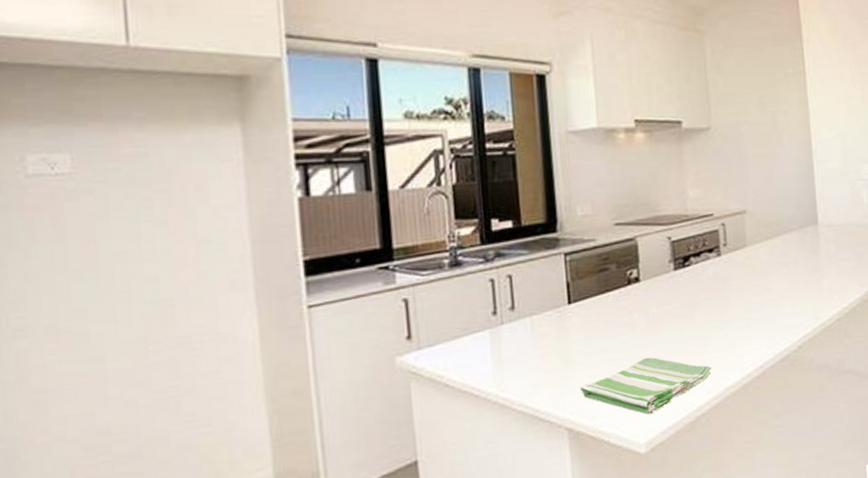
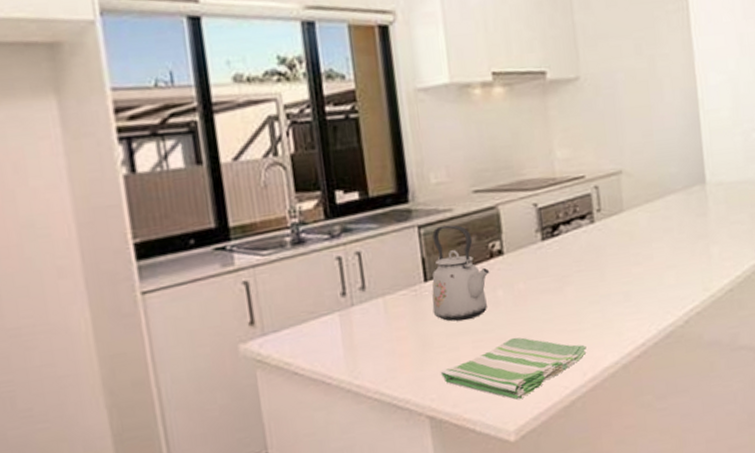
kettle: none [574,253,628,341] -> present [432,225,490,322]

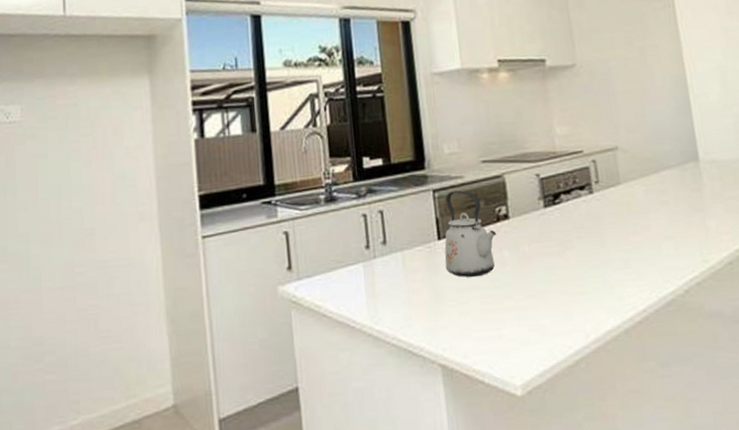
dish towel: present [440,337,587,400] -> none [451,295,589,356]

